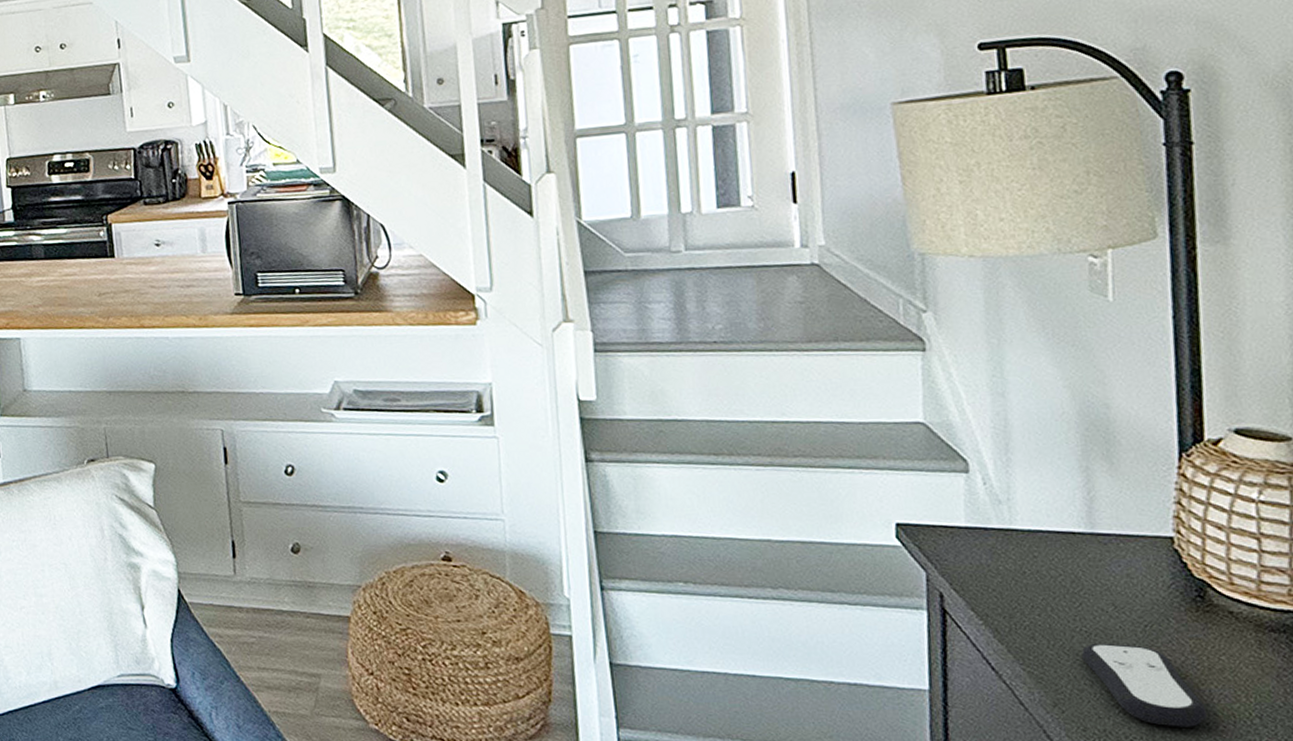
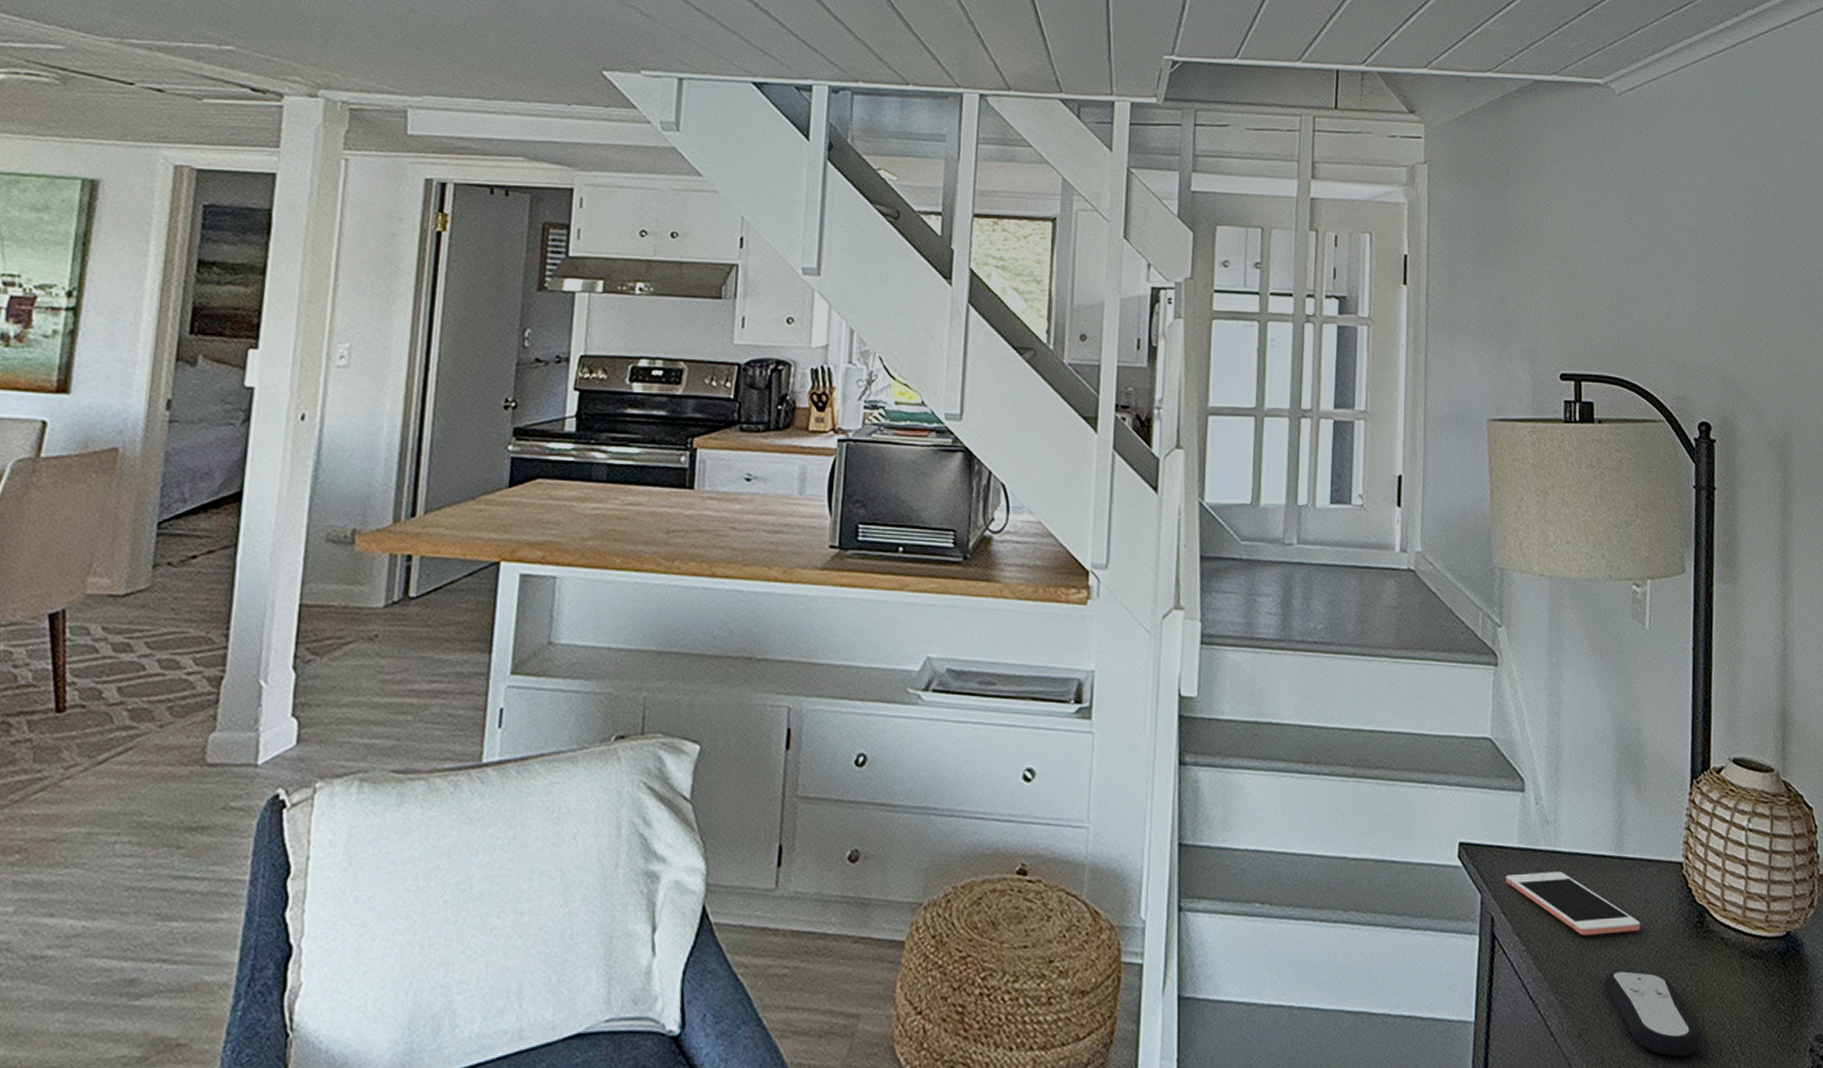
cell phone: none [954,549,1124,610] -> present [1506,872,1641,936]

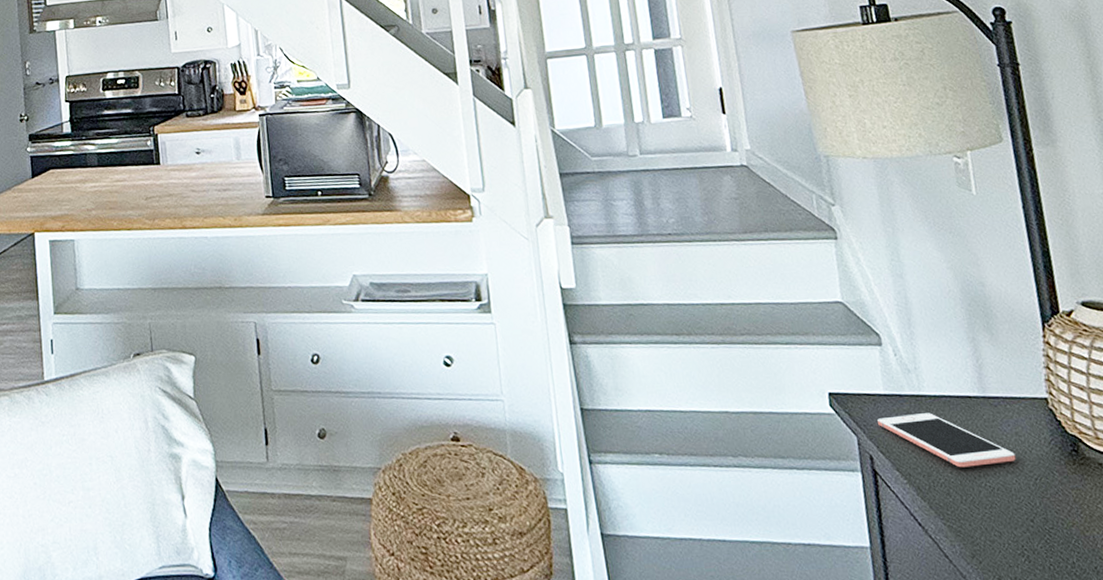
remote control: present [1604,970,1699,1056] -> none [988,496,1095,572]

